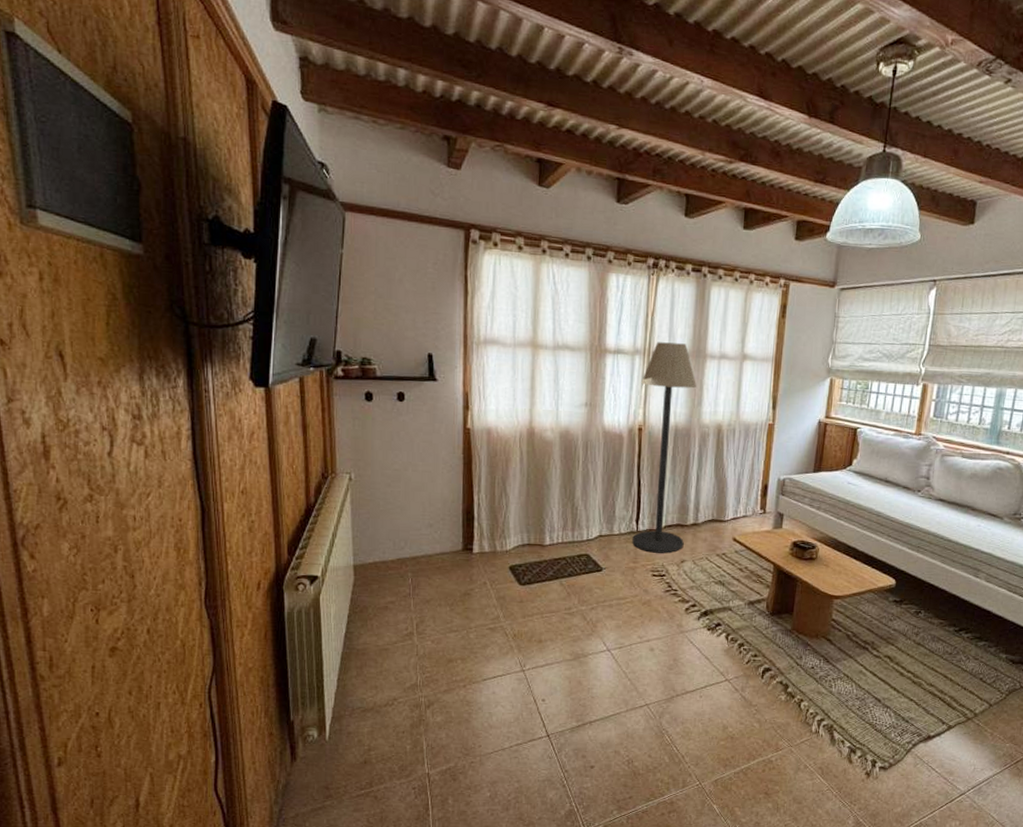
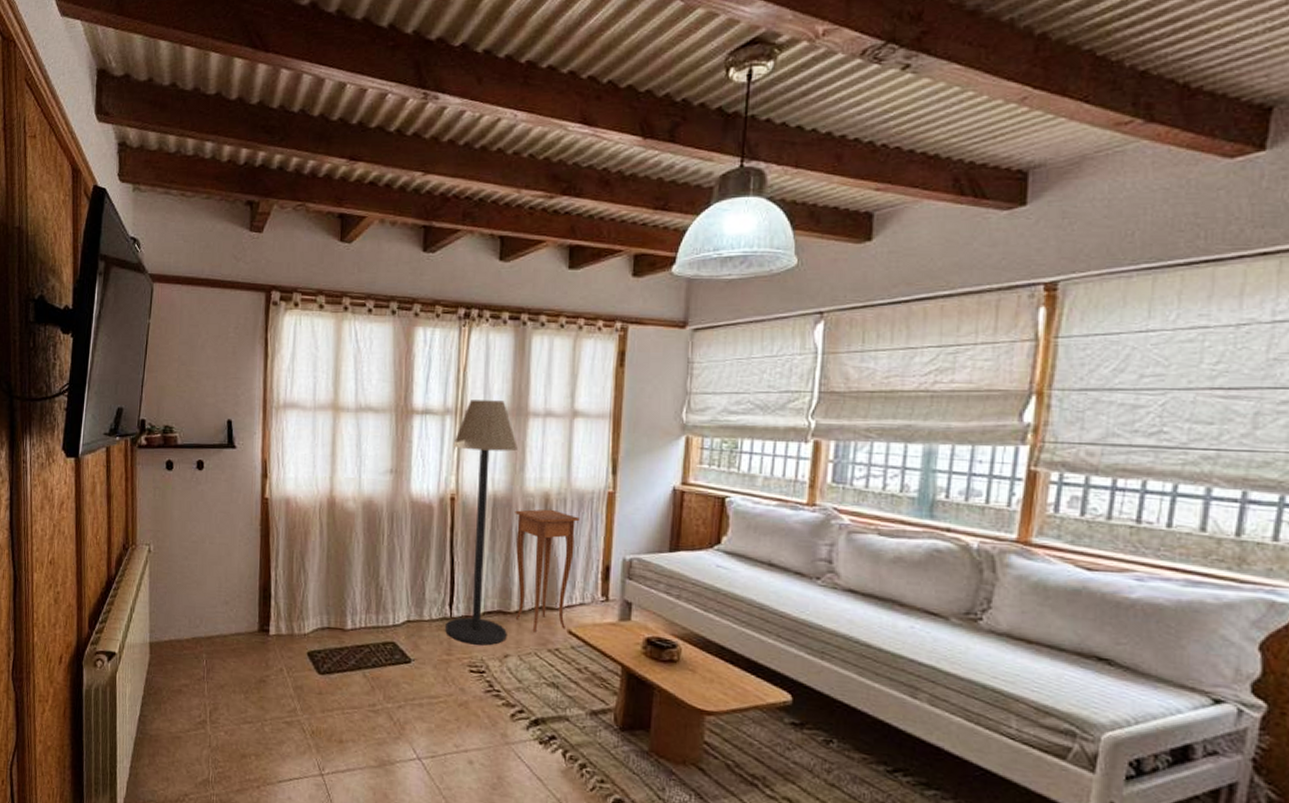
side table: none [692,438,745,540] -> present [515,509,580,631]

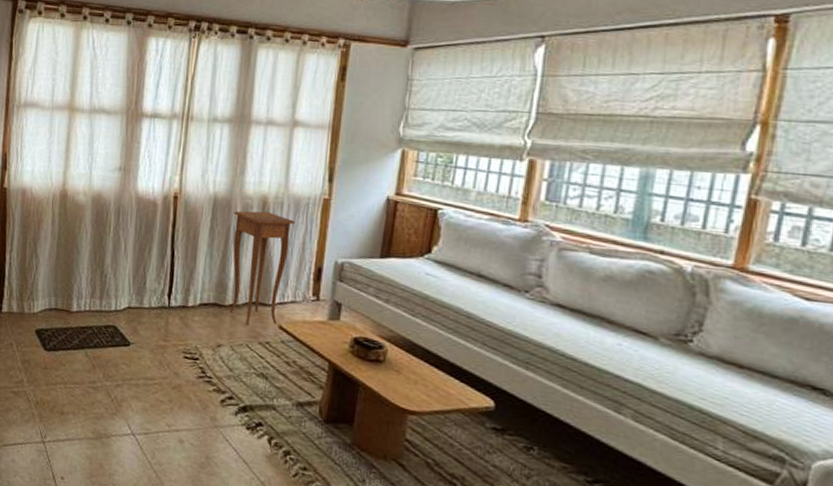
floor lamp: present [445,400,518,646] -> none [163,106,239,335]

